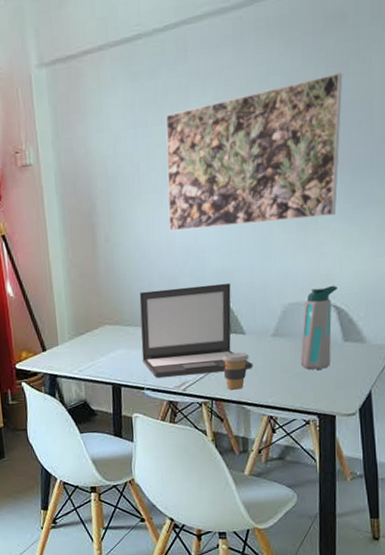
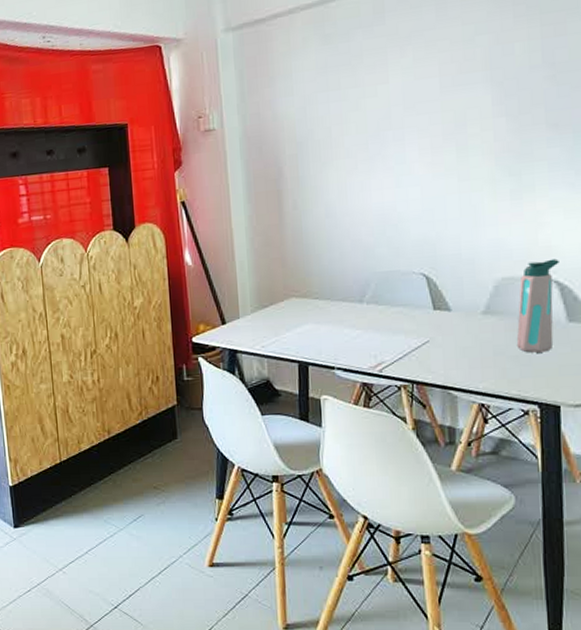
laptop: present [139,282,253,379] -> none [330,254,461,358]
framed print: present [165,73,343,232] -> none [360,31,561,199]
coffee cup: present [222,352,249,390] -> none [424,330,456,373]

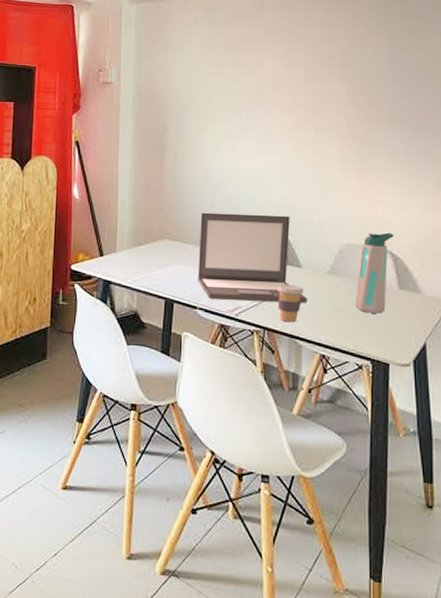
laptop: none [330,254,461,358] -> present [198,212,308,303]
coffee cup: none [424,330,456,373] -> present [277,284,304,323]

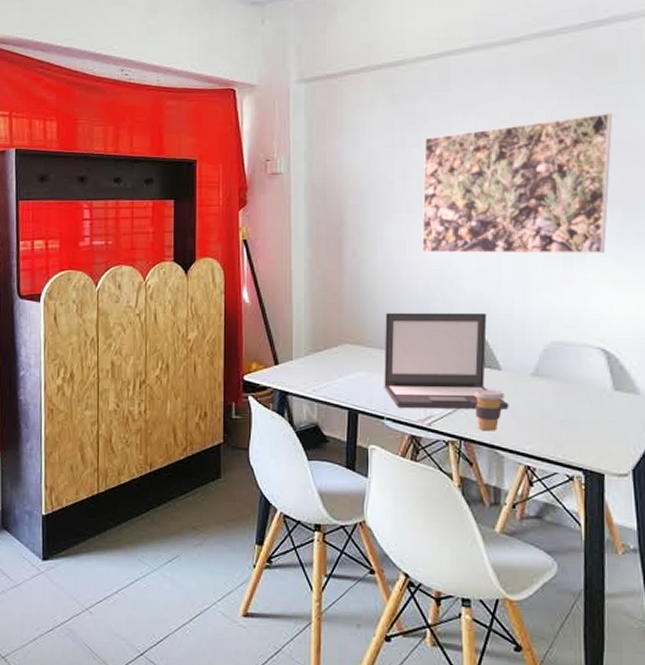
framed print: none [235,45,403,167] -> present [422,113,613,254]
water bottle: present [355,232,394,314] -> none [563,327,607,419]

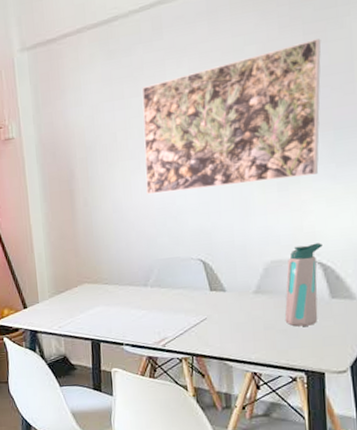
laptop: present [384,312,509,410] -> none [117,242,235,335]
coffee cup: present [474,389,505,431] -> none [202,309,230,346]
water bottle: none [563,327,607,419] -> present [284,242,323,327]

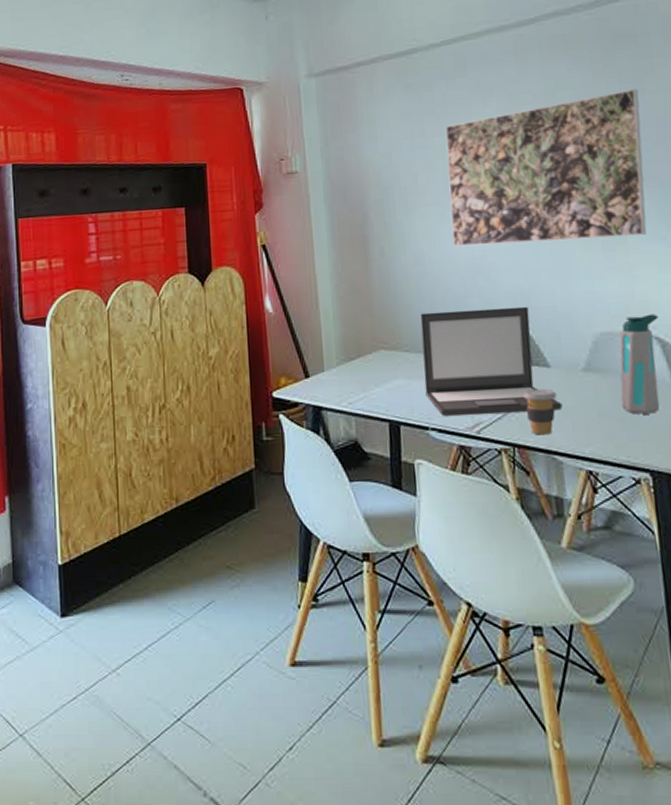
laptop: none [117,242,235,335] -> present [420,306,563,417]
coffee cup: none [202,309,230,346] -> present [523,388,557,435]

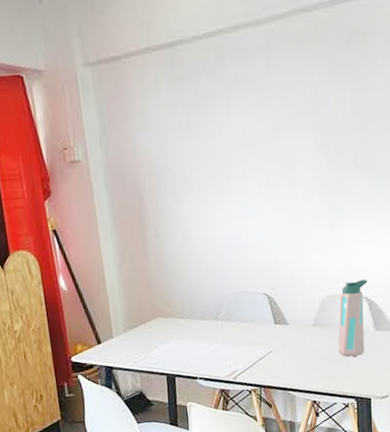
laptop: present [420,306,563,417] -> none [189,276,297,368]
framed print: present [445,89,647,247] -> none [207,86,364,229]
coffee cup: present [523,388,557,435] -> none [268,341,293,378]

